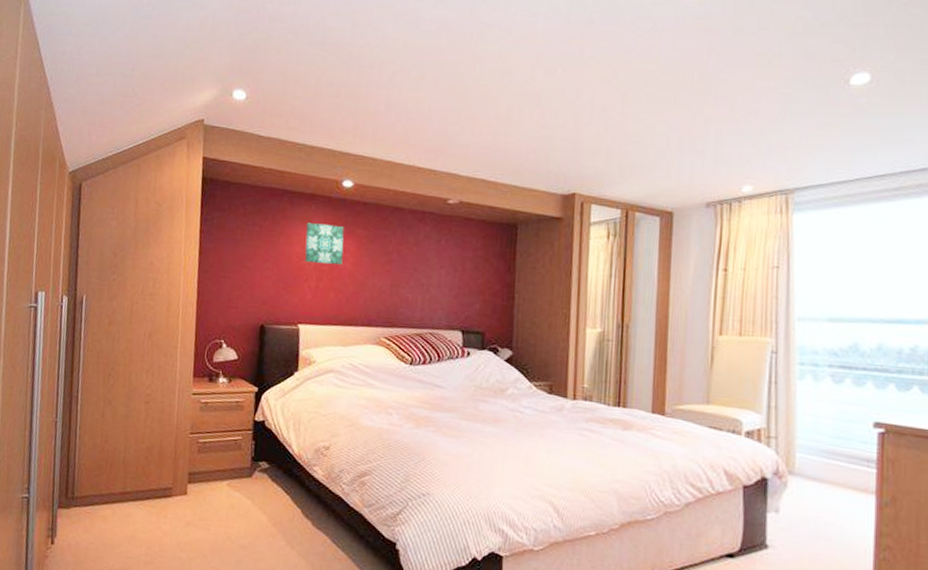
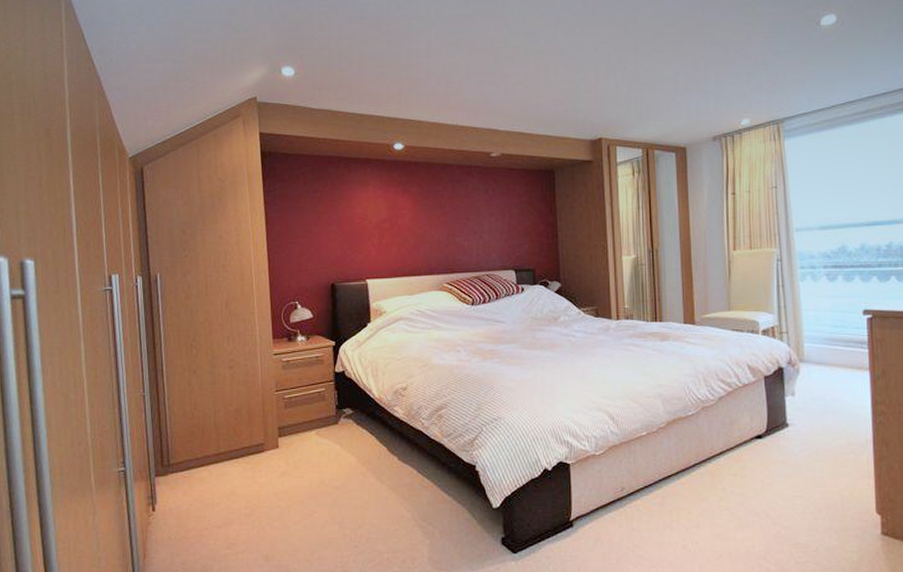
wall art: present [305,223,344,265] -> none [364,185,401,222]

